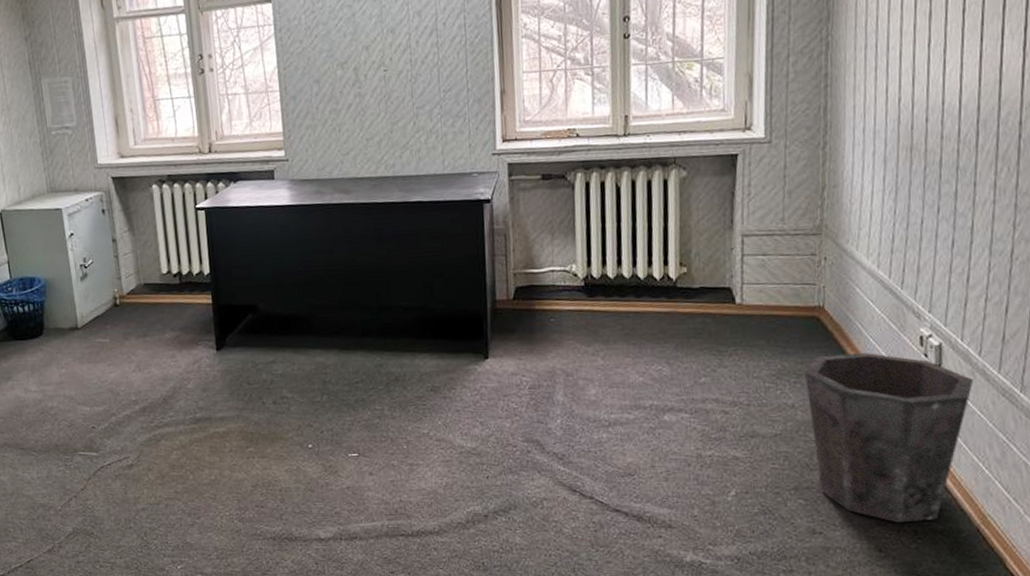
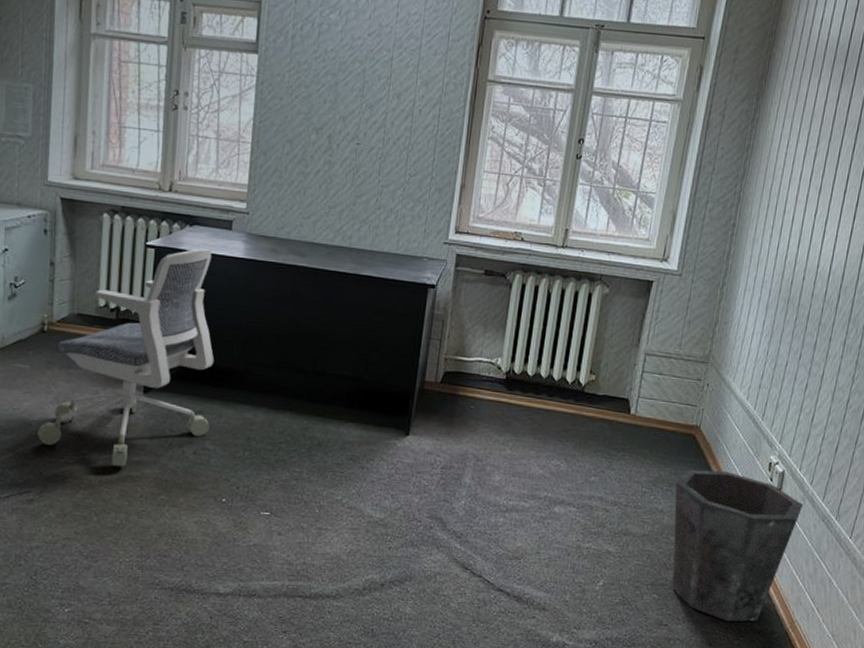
office chair: none [126,202,285,425] -> present [37,248,214,467]

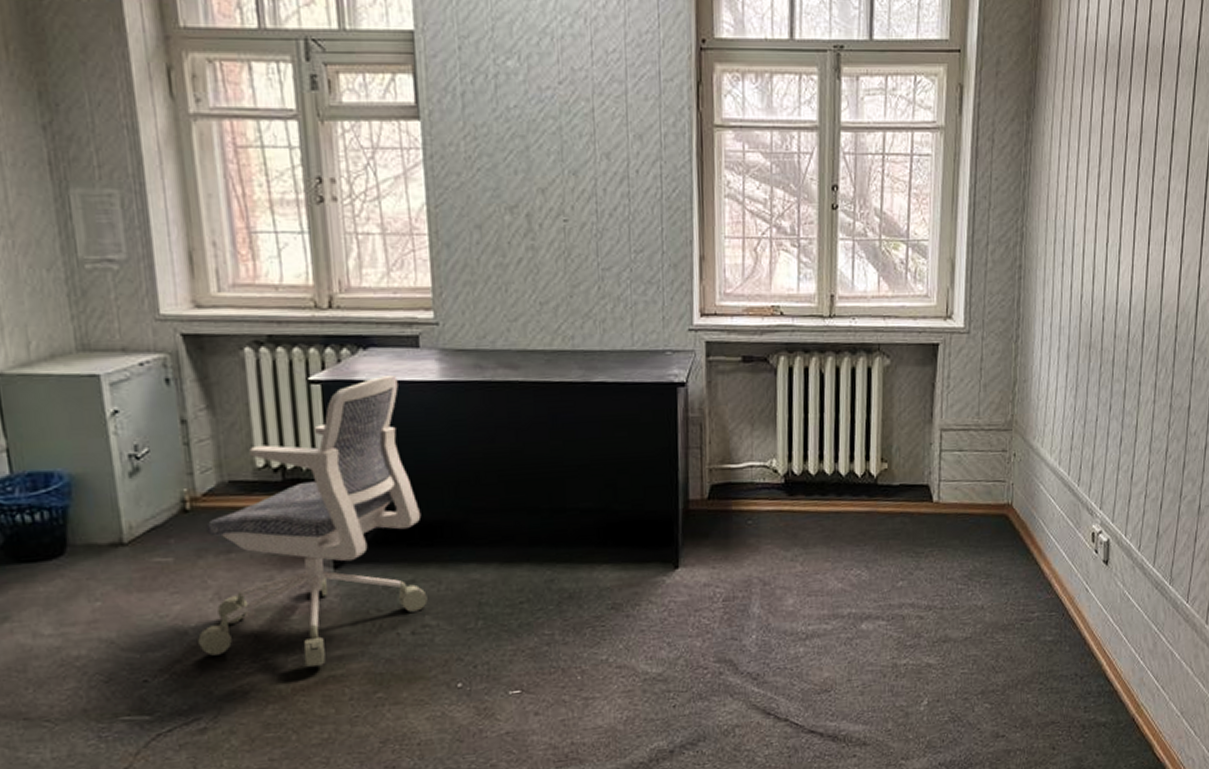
waste bin: present [672,469,804,622] -> none [994,550,1134,720]

